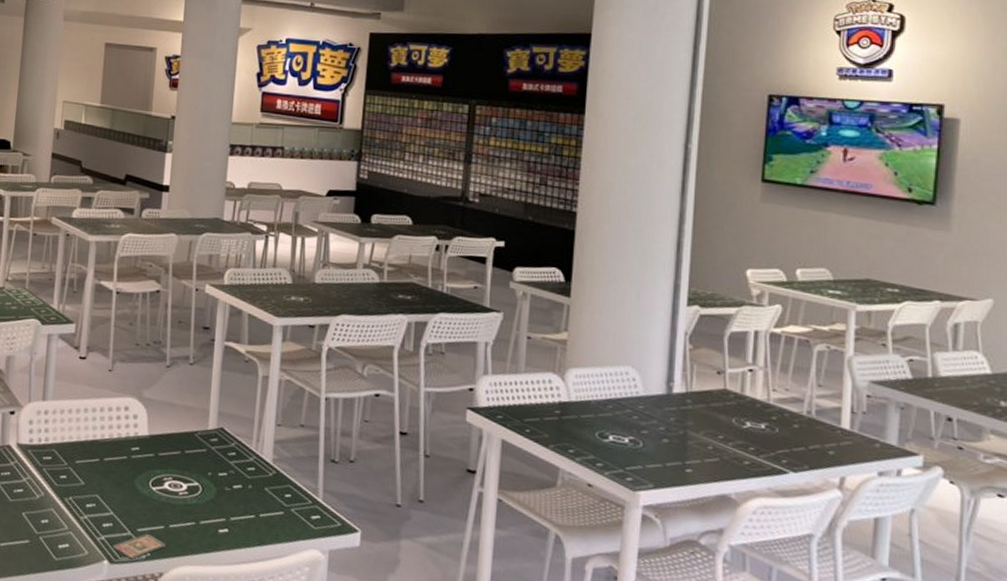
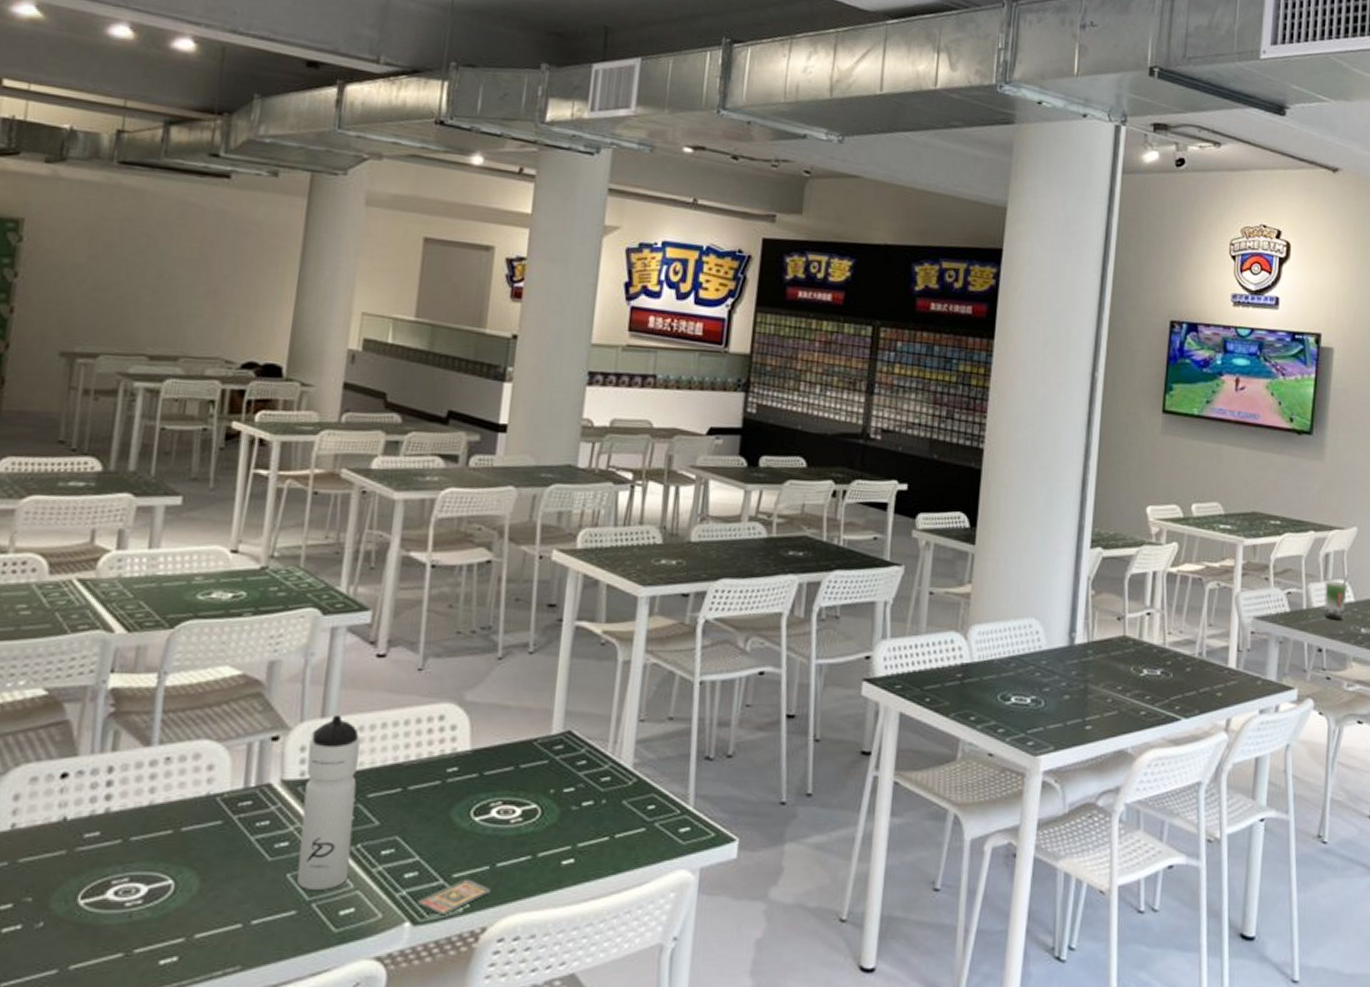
water bottle: none [29,400,70,528] -> present [296,715,360,890]
beverage cup: none [954,346,983,391] -> present [1324,575,1349,620]

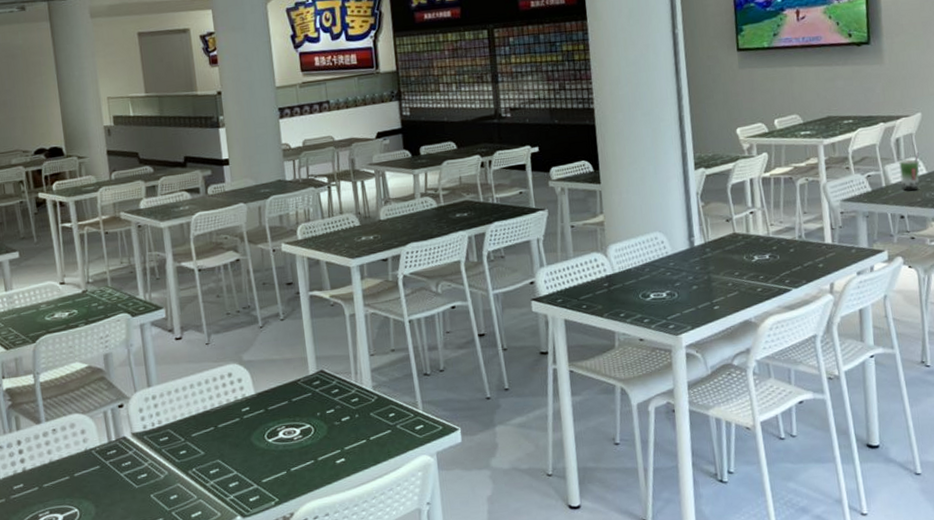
water bottle: present [296,715,360,890] -> none [144,384,192,504]
trading card case: present [416,878,492,916] -> none [242,481,292,509]

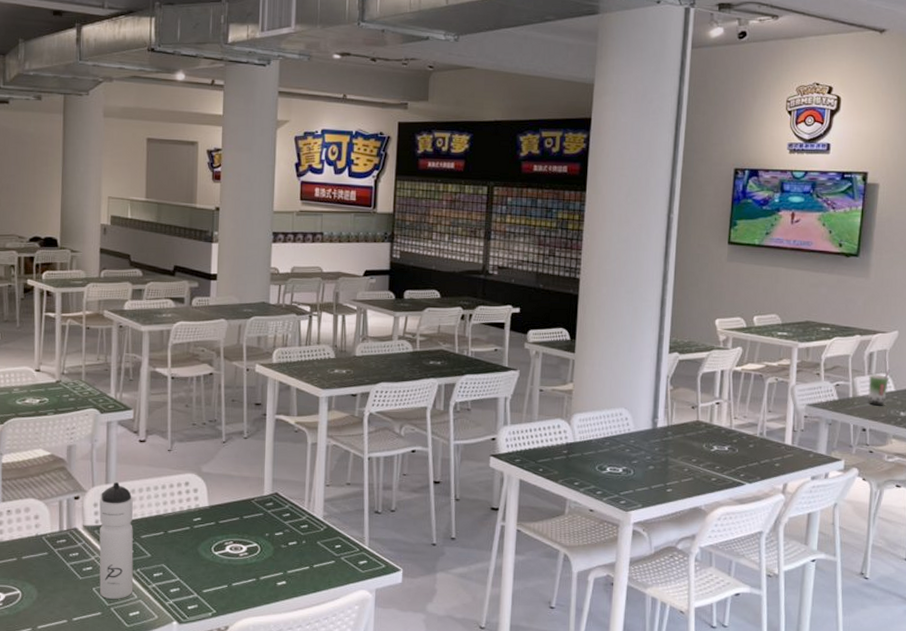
water bottle: none [144,384,192,504] -> present [99,482,134,599]

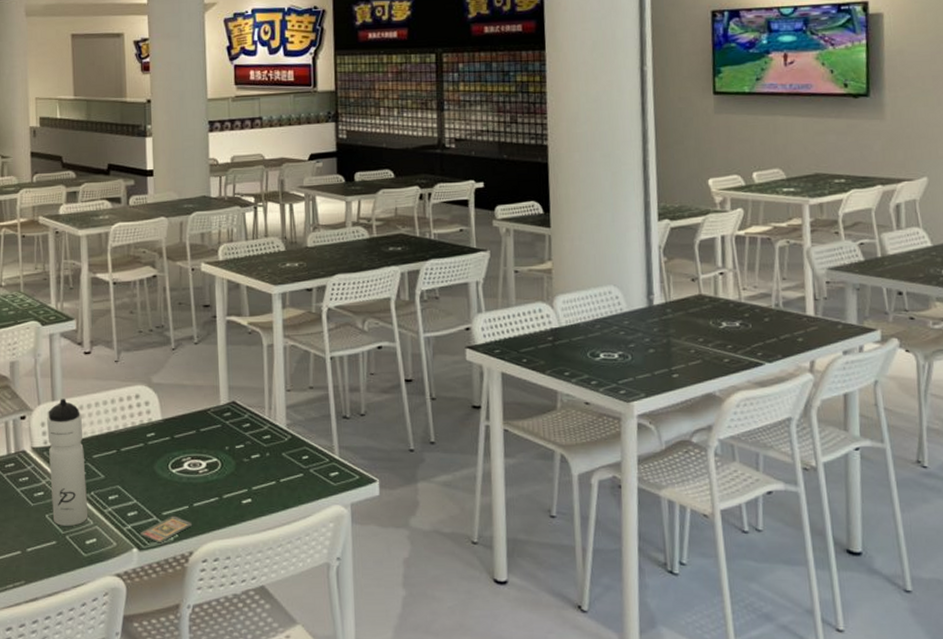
trading card case: none [180,593,230,618] -> present [139,515,193,543]
beverage cup: present [868,369,890,406] -> none [898,222,924,265]

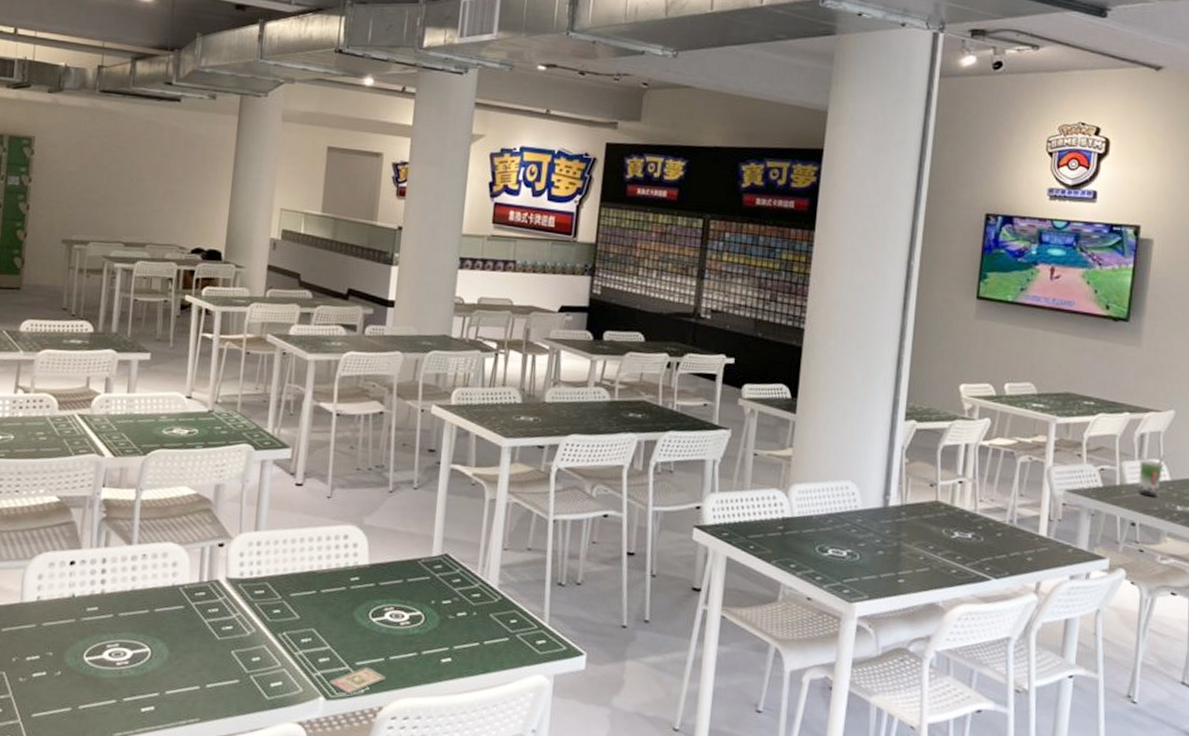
water bottle: present [47,399,89,526] -> none [238,530,284,666]
beverage cup: none [898,222,924,265] -> present [1138,455,1165,497]

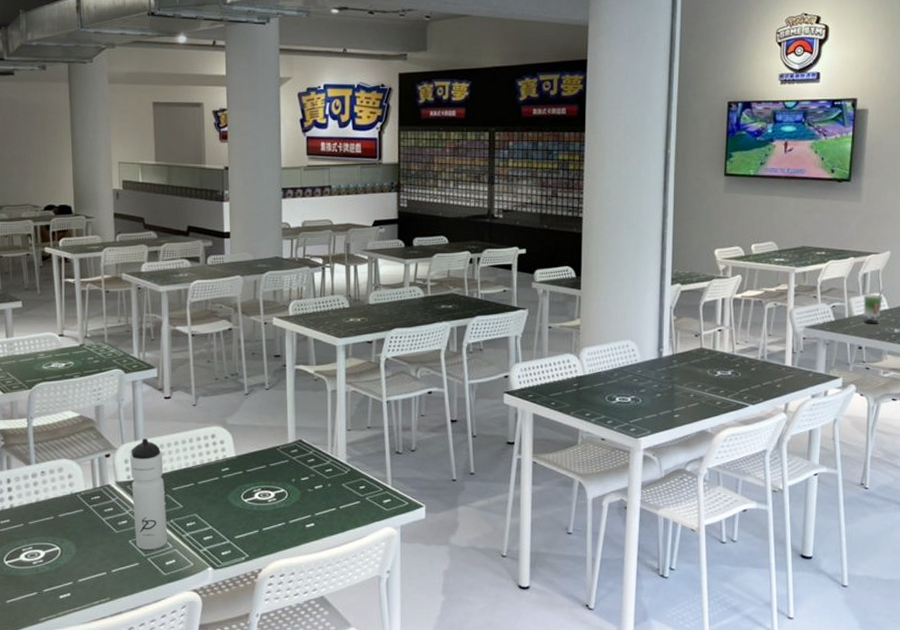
water bottle: none [238,530,284,666] -> present [130,439,168,550]
trading card case: present [328,666,387,695] -> none [214,539,262,563]

